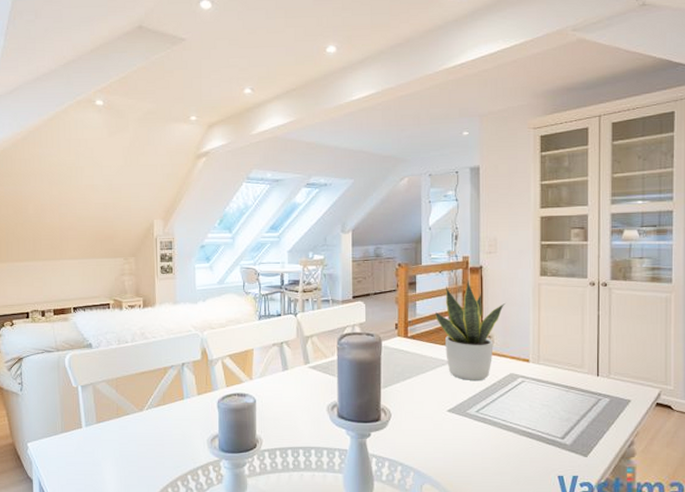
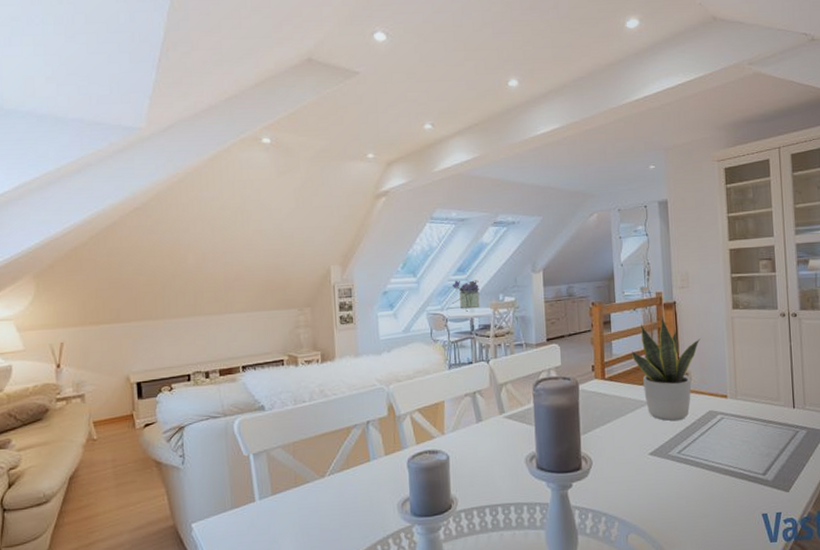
flower bouquet: none [263,237,290,267] -> present [451,280,480,312]

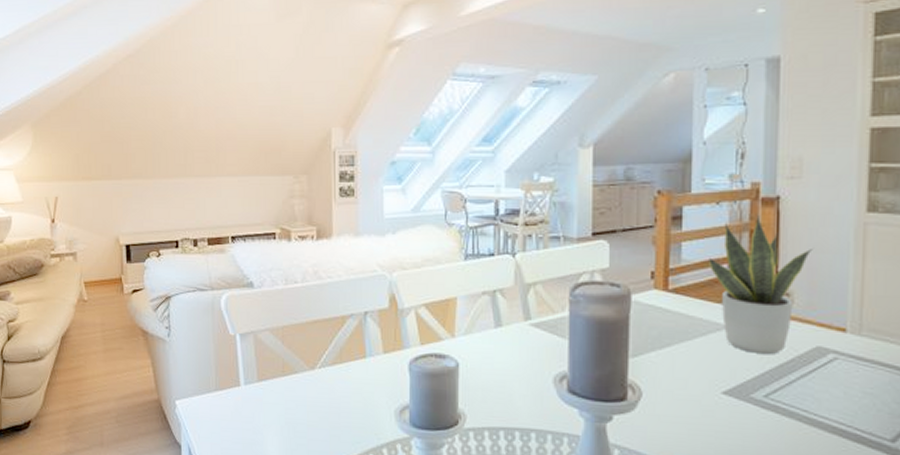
flower bouquet: present [451,280,480,312] -> none [472,152,508,192]

